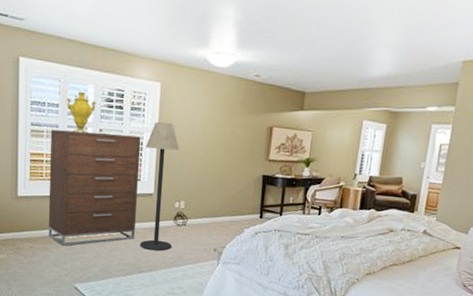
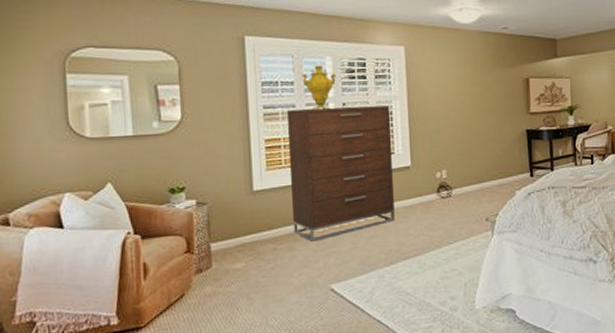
floor lamp: present [140,121,179,251] -> none [396,86,438,232]

